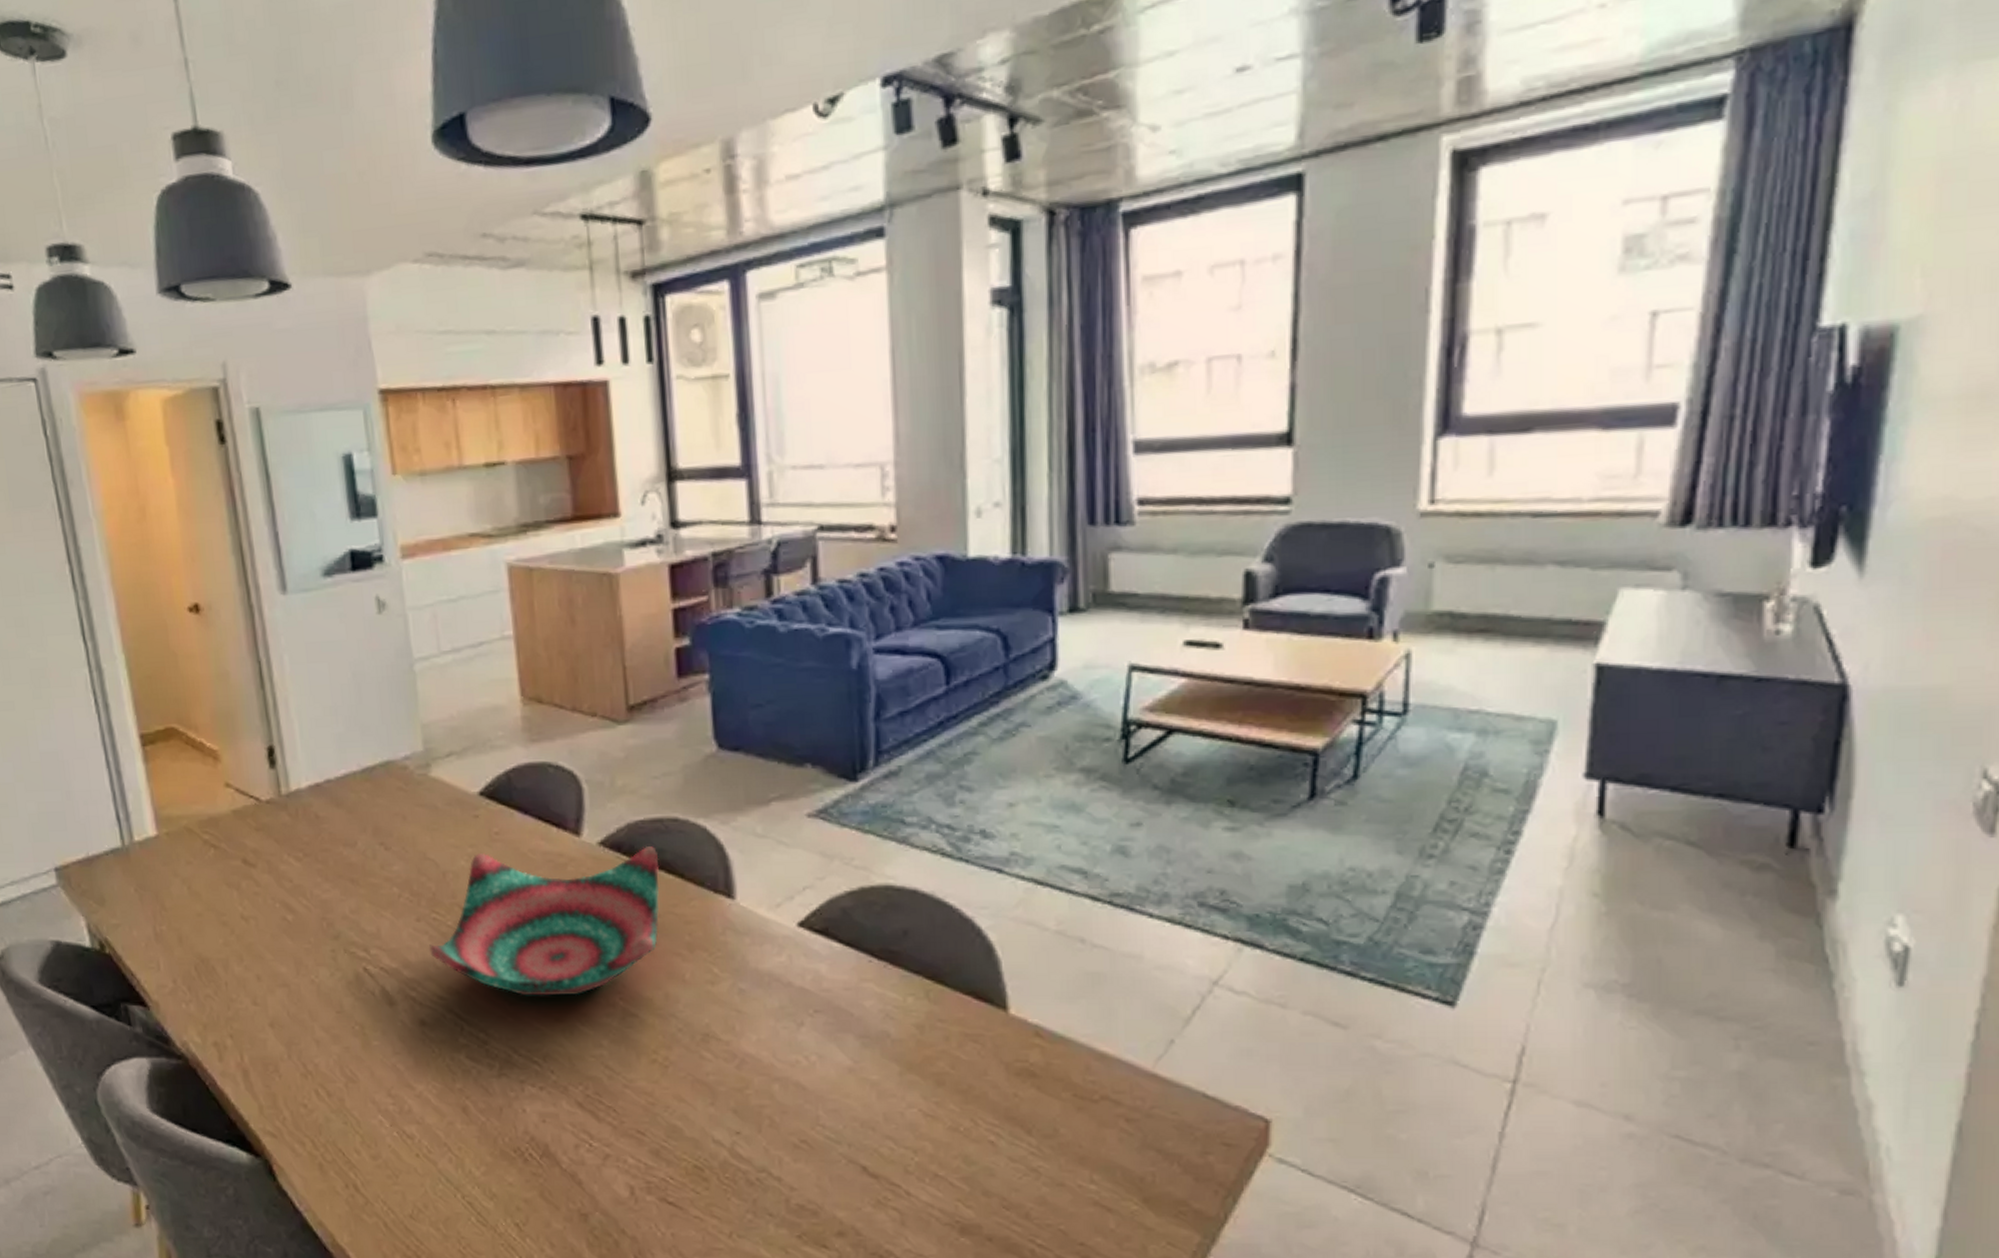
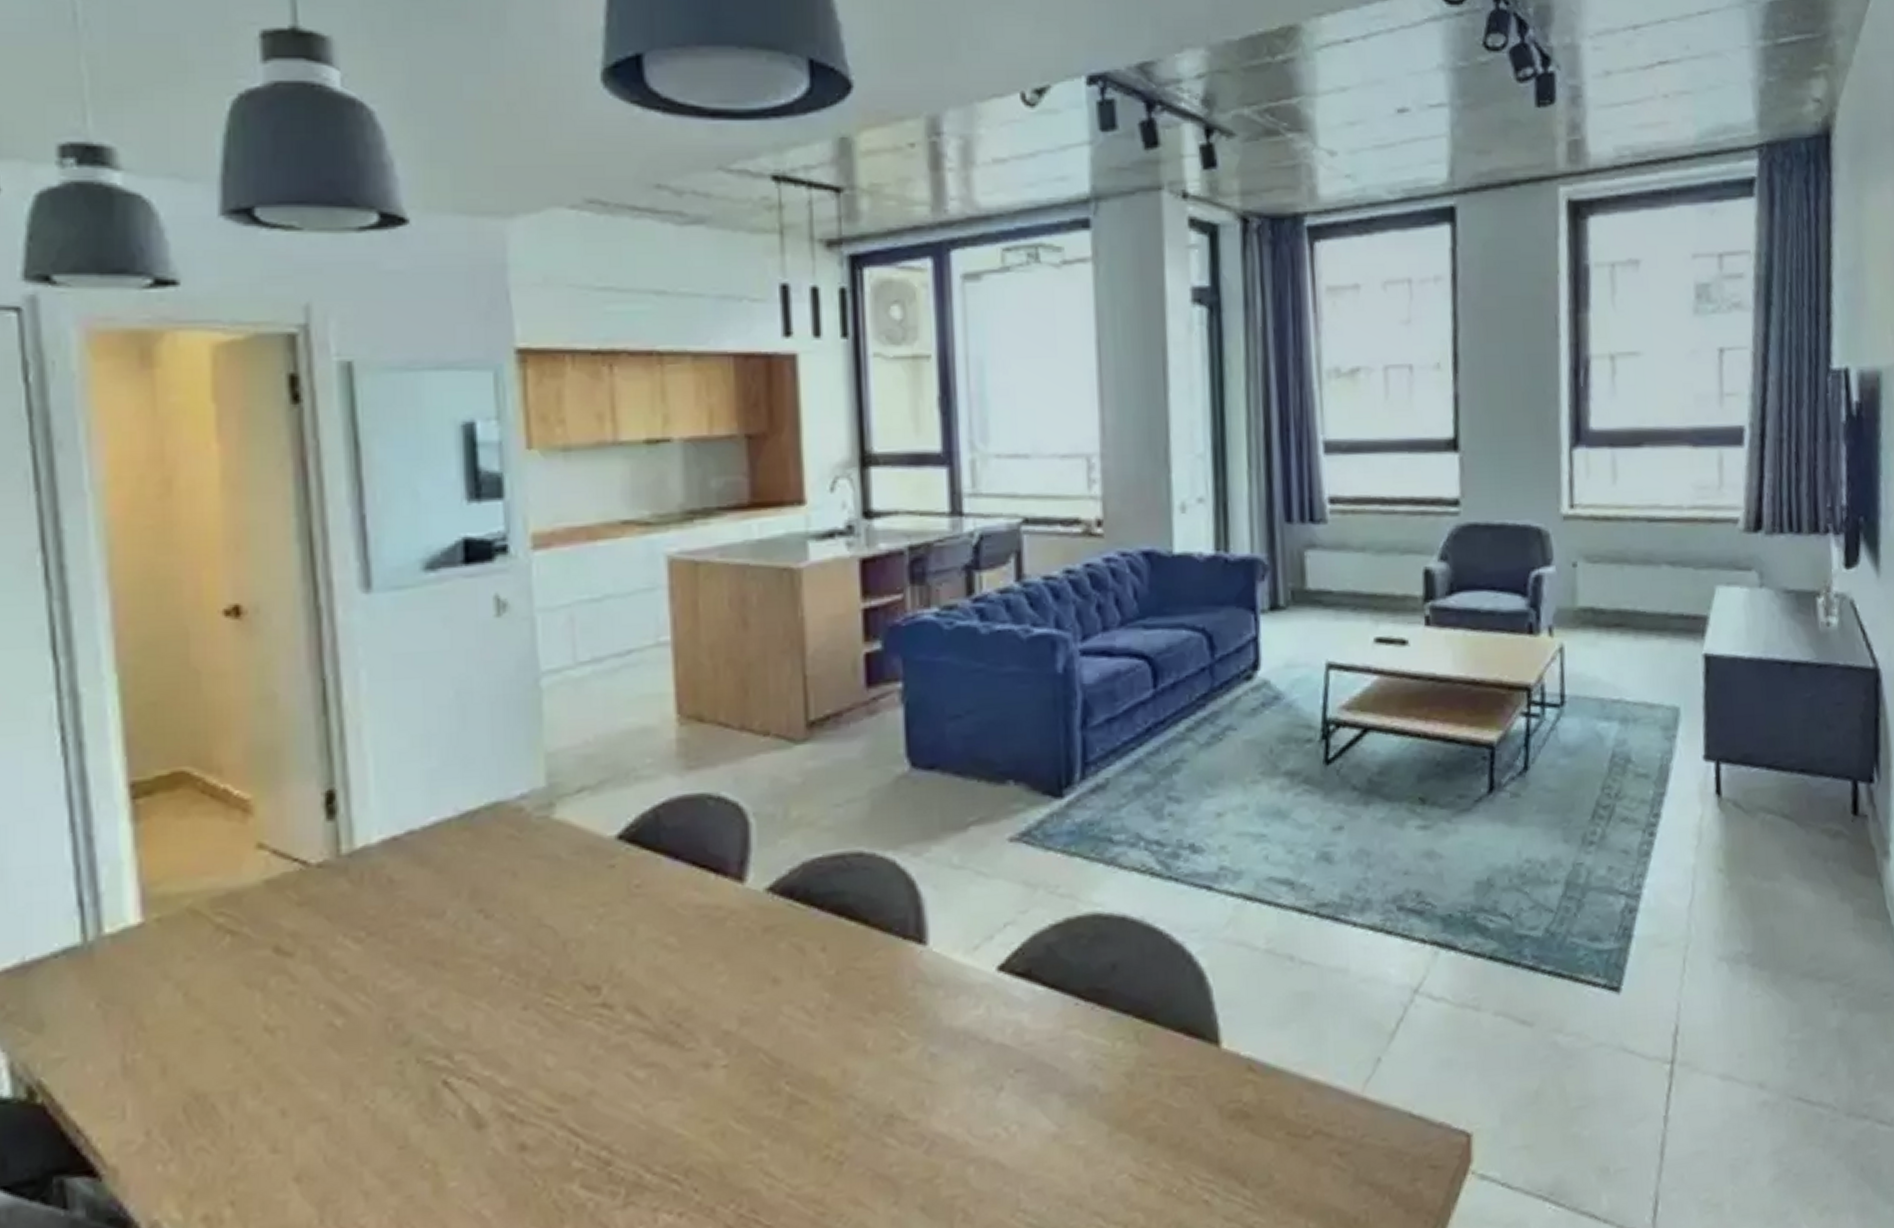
decorative bowl: present [429,845,660,996] -> none [538,887,840,1094]

